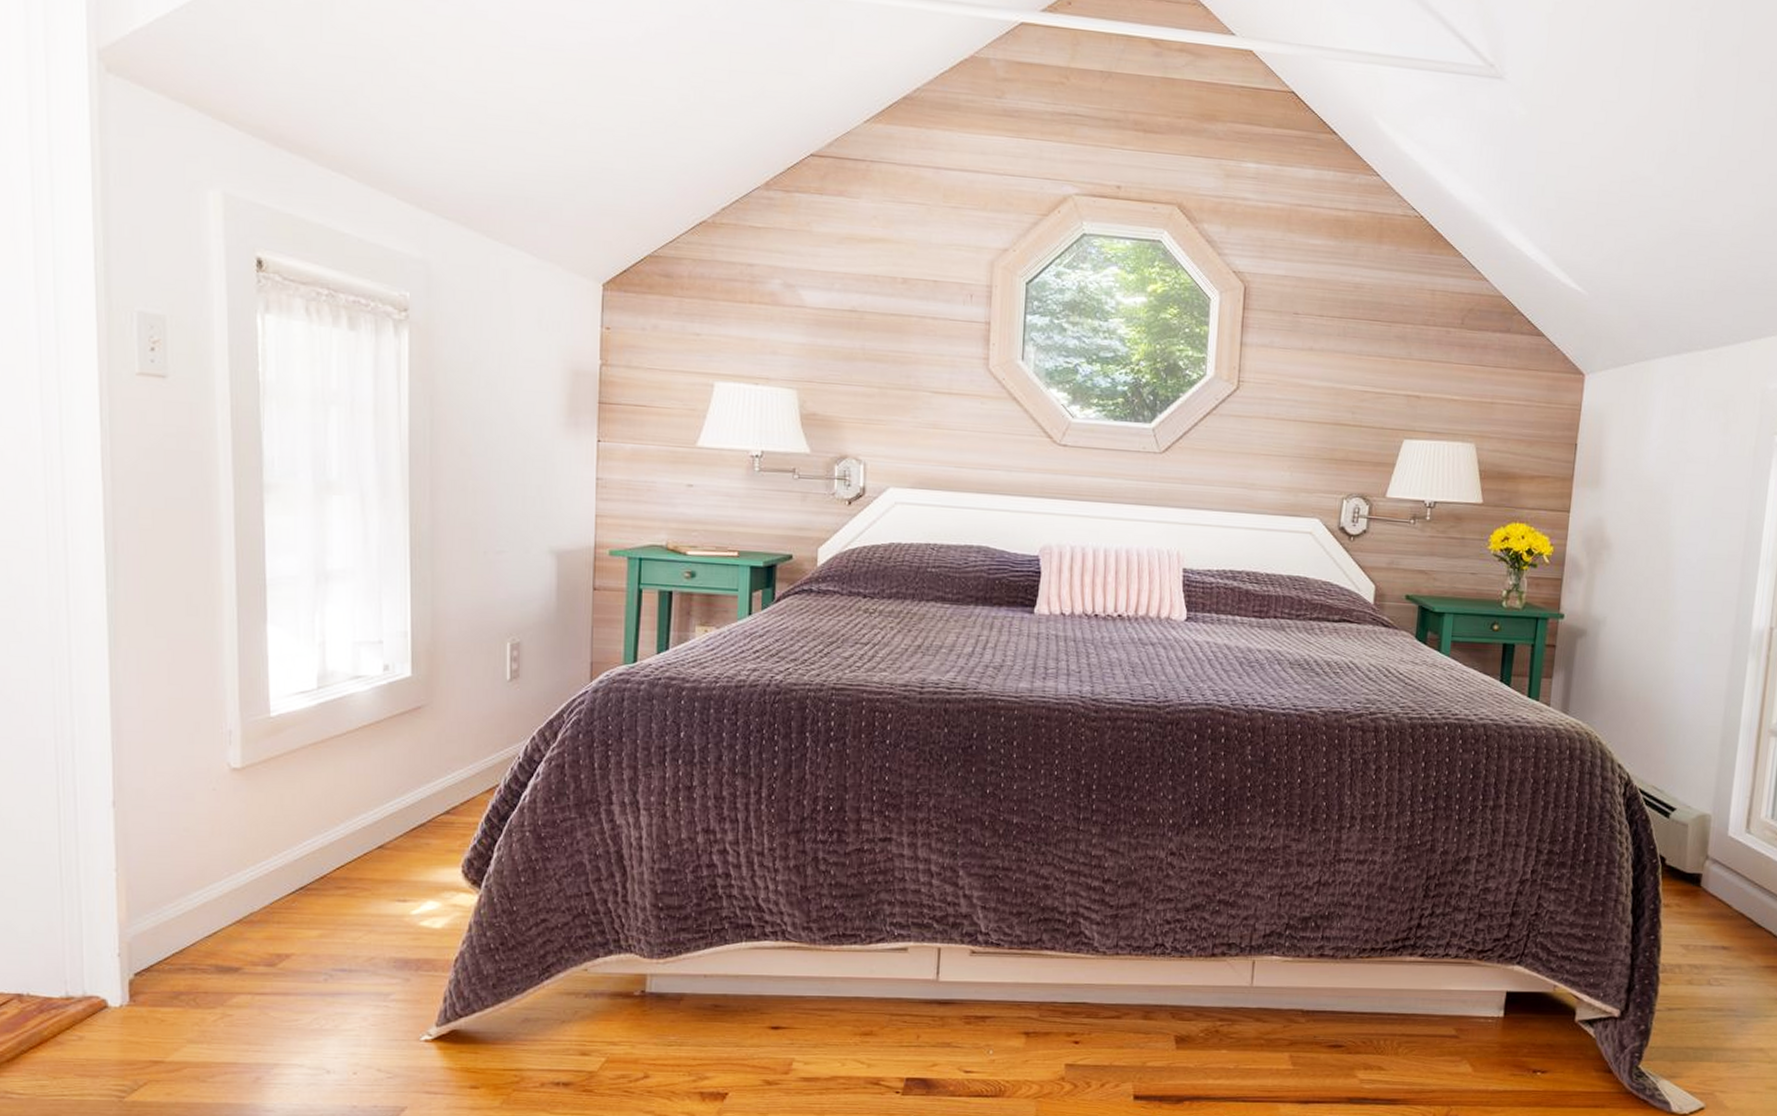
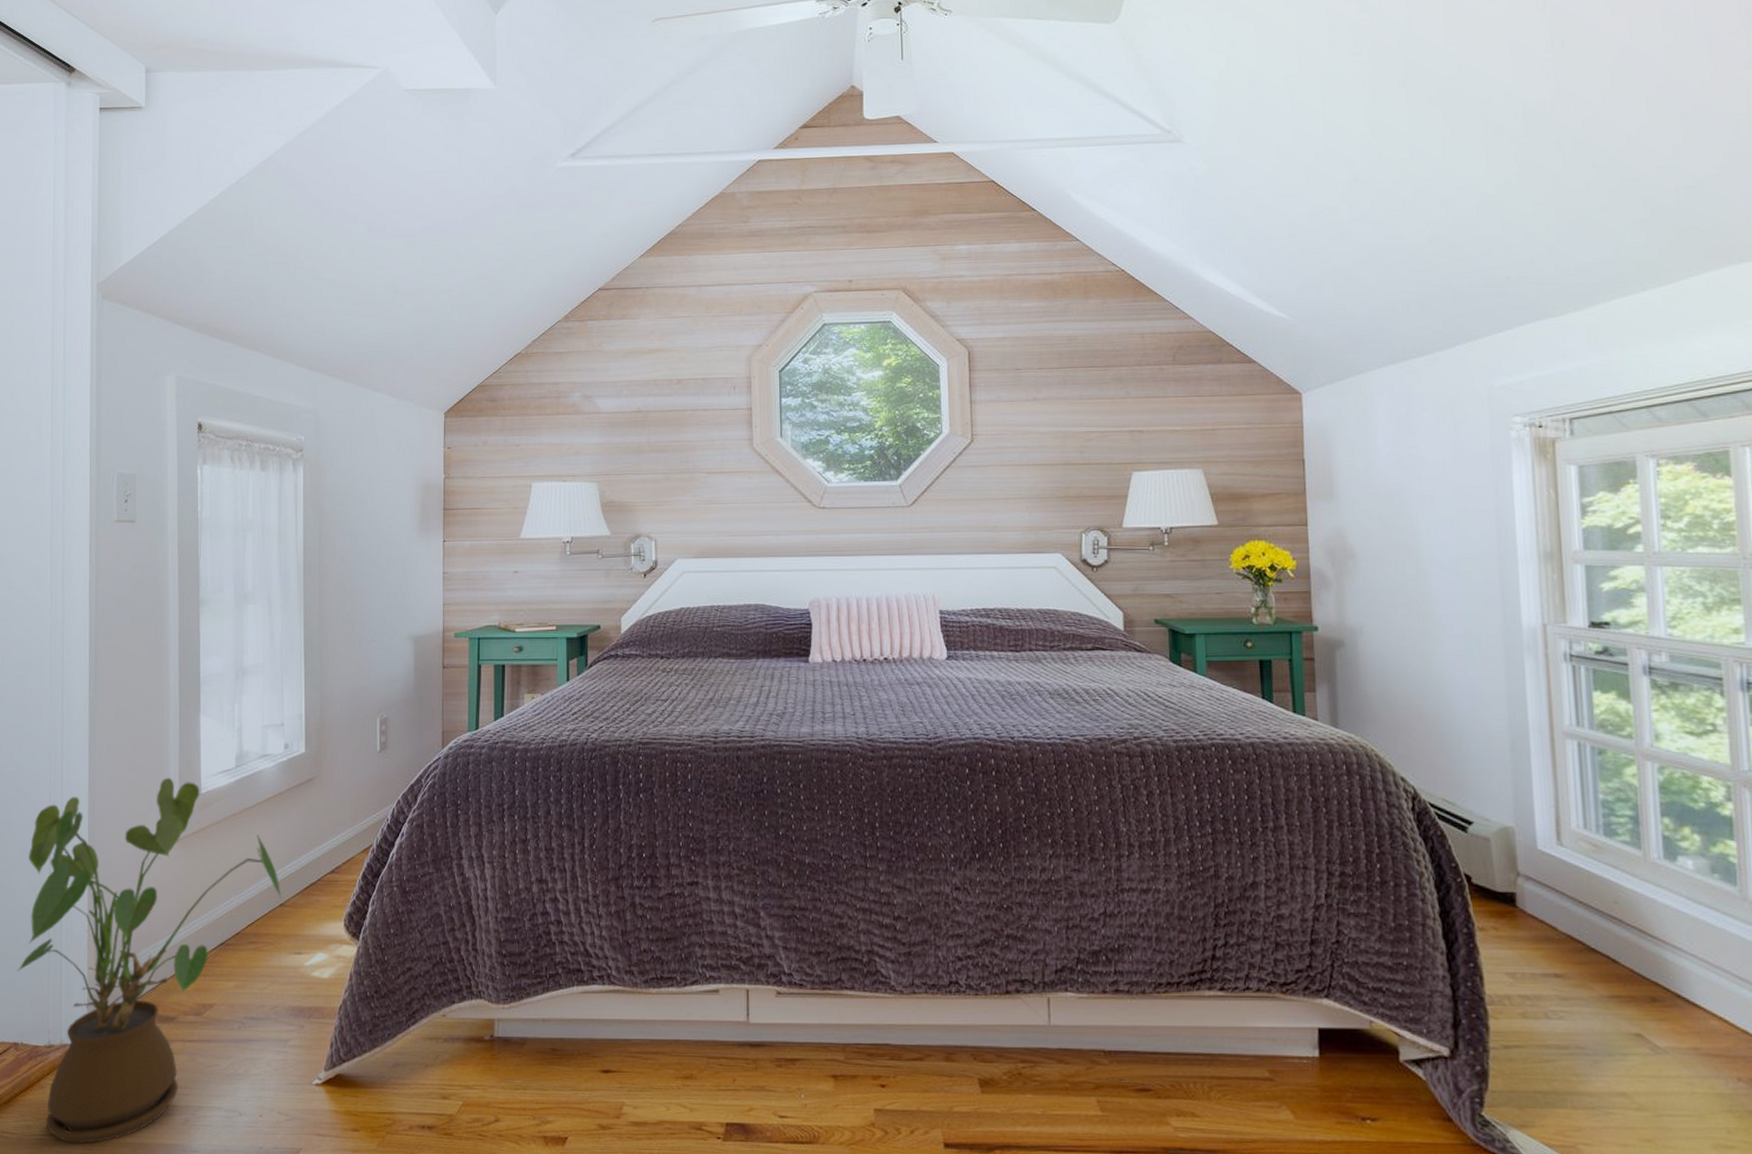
house plant: none [14,695,383,1104] -> present [15,777,284,1144]

